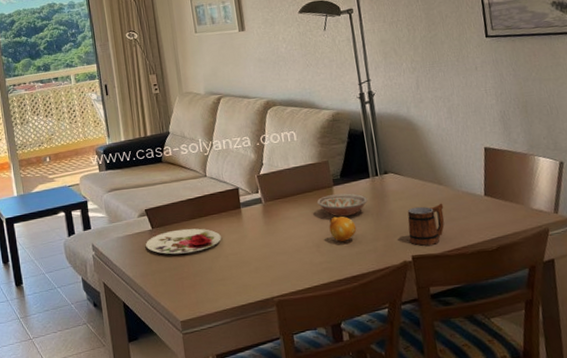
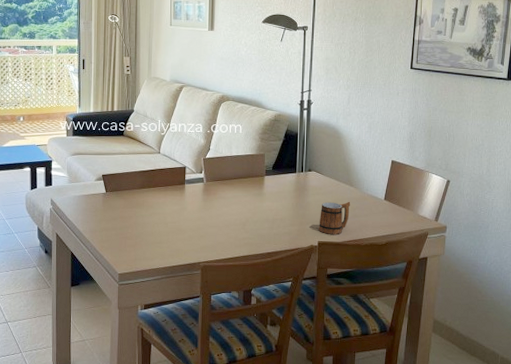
plate: present [146,228,221,254] -> none [98,195,164,217]
bowl: present [316,193,368,217] -> none [249,183,292,203]
fruit: present [329,216,357,242] -> none [256,201,278,223]

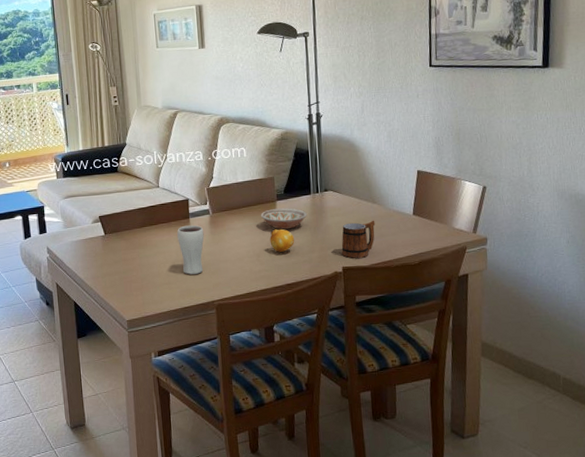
drinking glass: none [172,190,197,236] -> present [177,225,204,275]
bowl: none [249,183,292,203] -> present [260,208,308,230]
fruit: none [256,201,278,223] -> present [270,229,295,252]

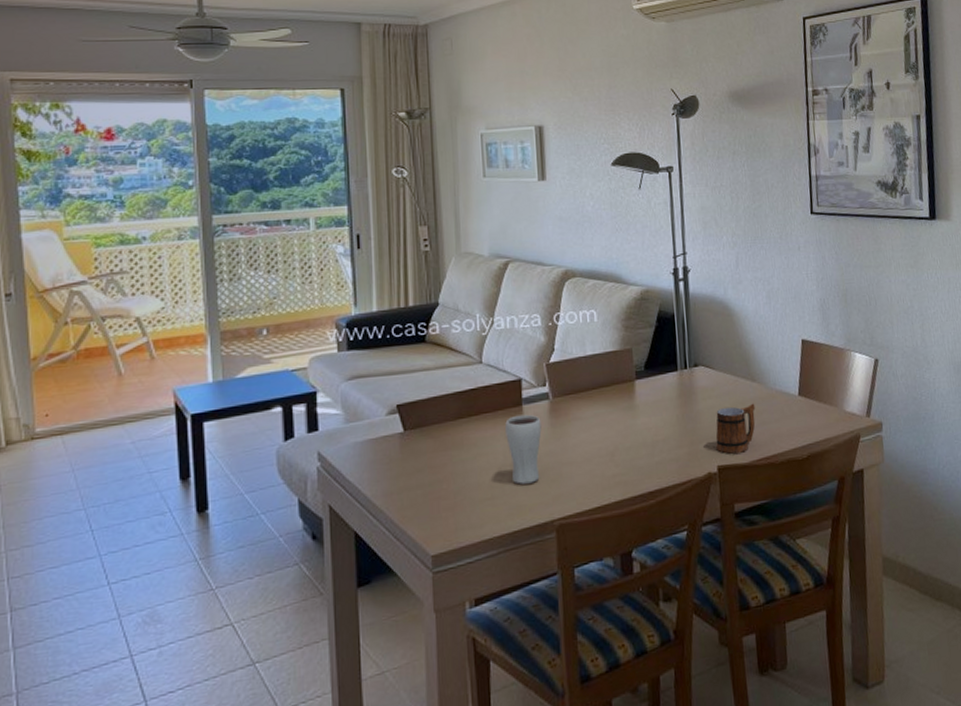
bowl: present [260,208,308,230] -> none [614,389,674,418]
fruit: present [270,229,295,252] -> none [627,417,659,449]

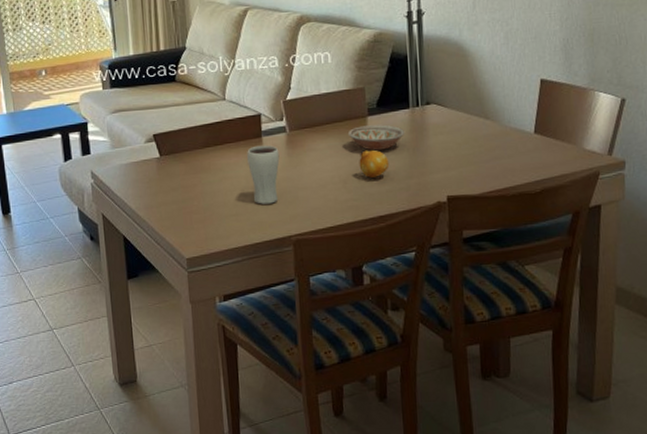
bowl: none [614,389,674,418] -> present [347,124,405,151]
fruit: none [627,417,659,449] -> present [359,150,390,178]
mug: present [715,403,756,454] -> none [446,139,488,186]

